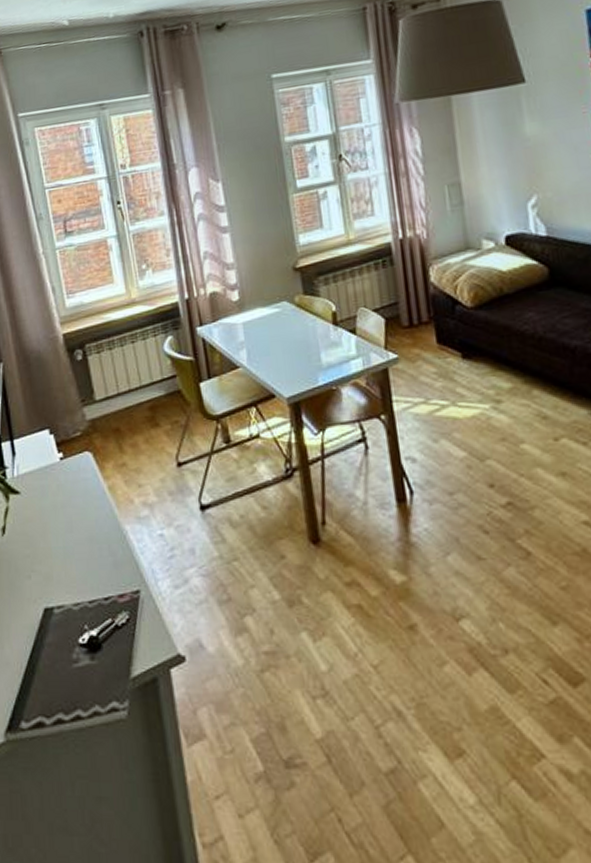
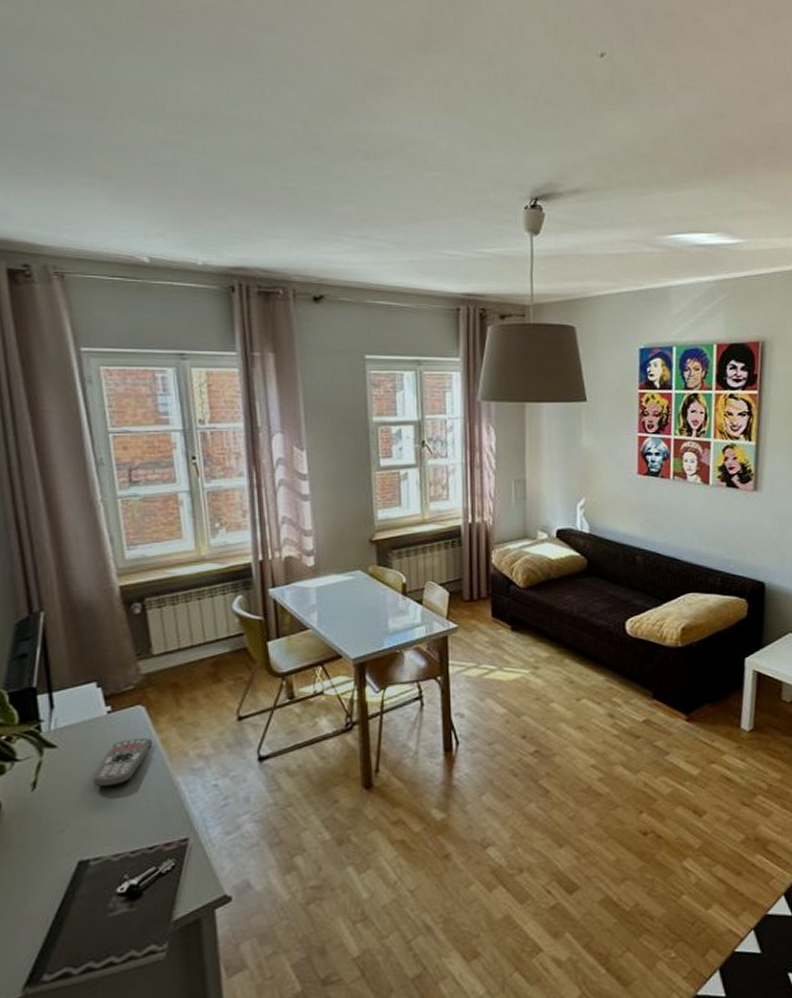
remote control: none [52,485,102,534] -> present [93,738,153,787]

